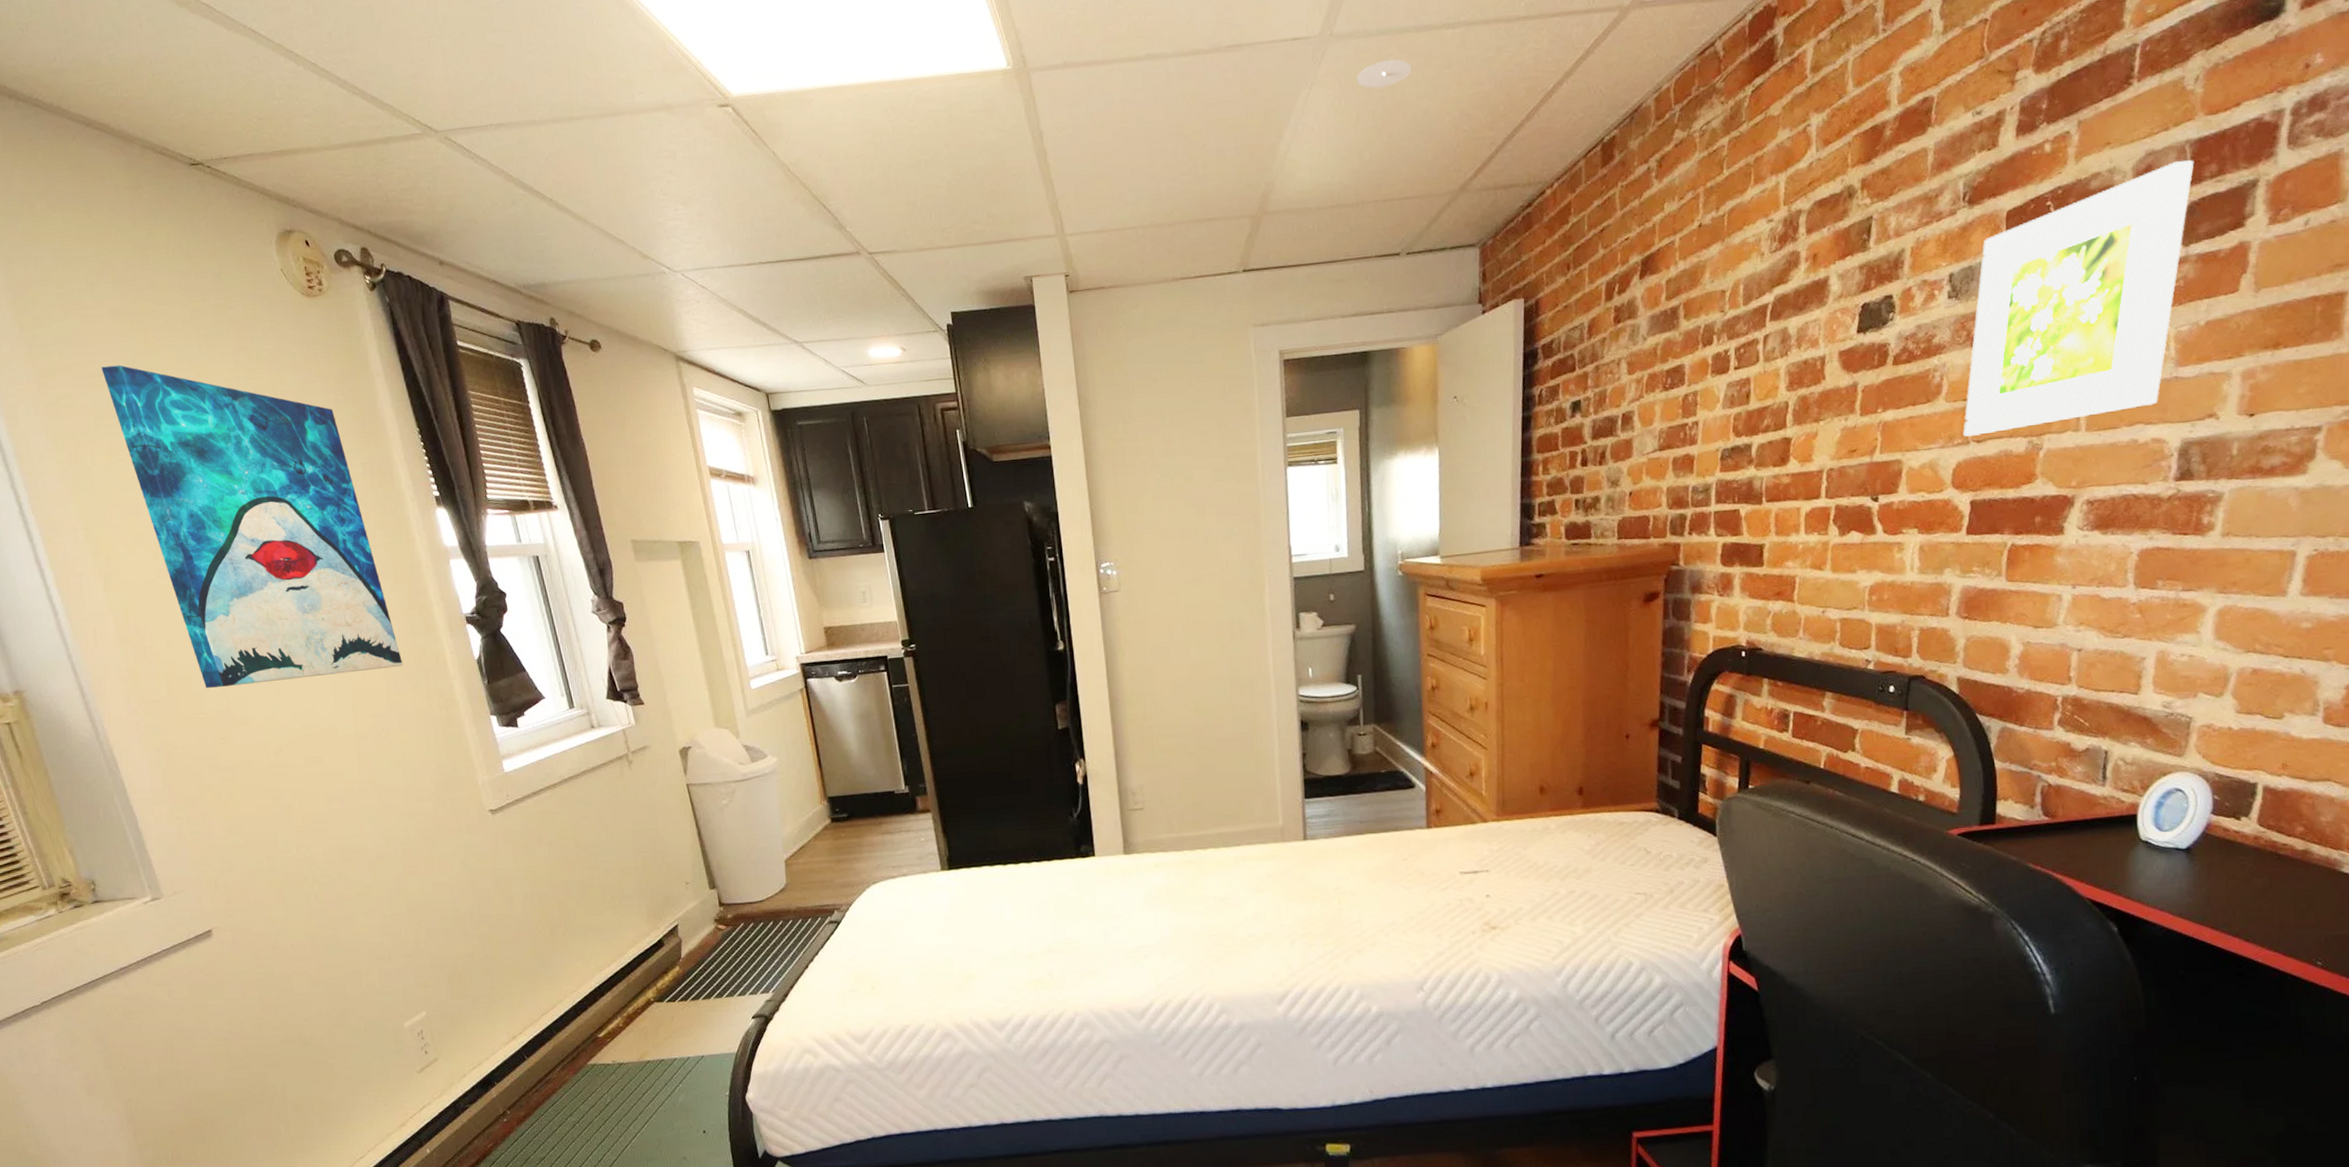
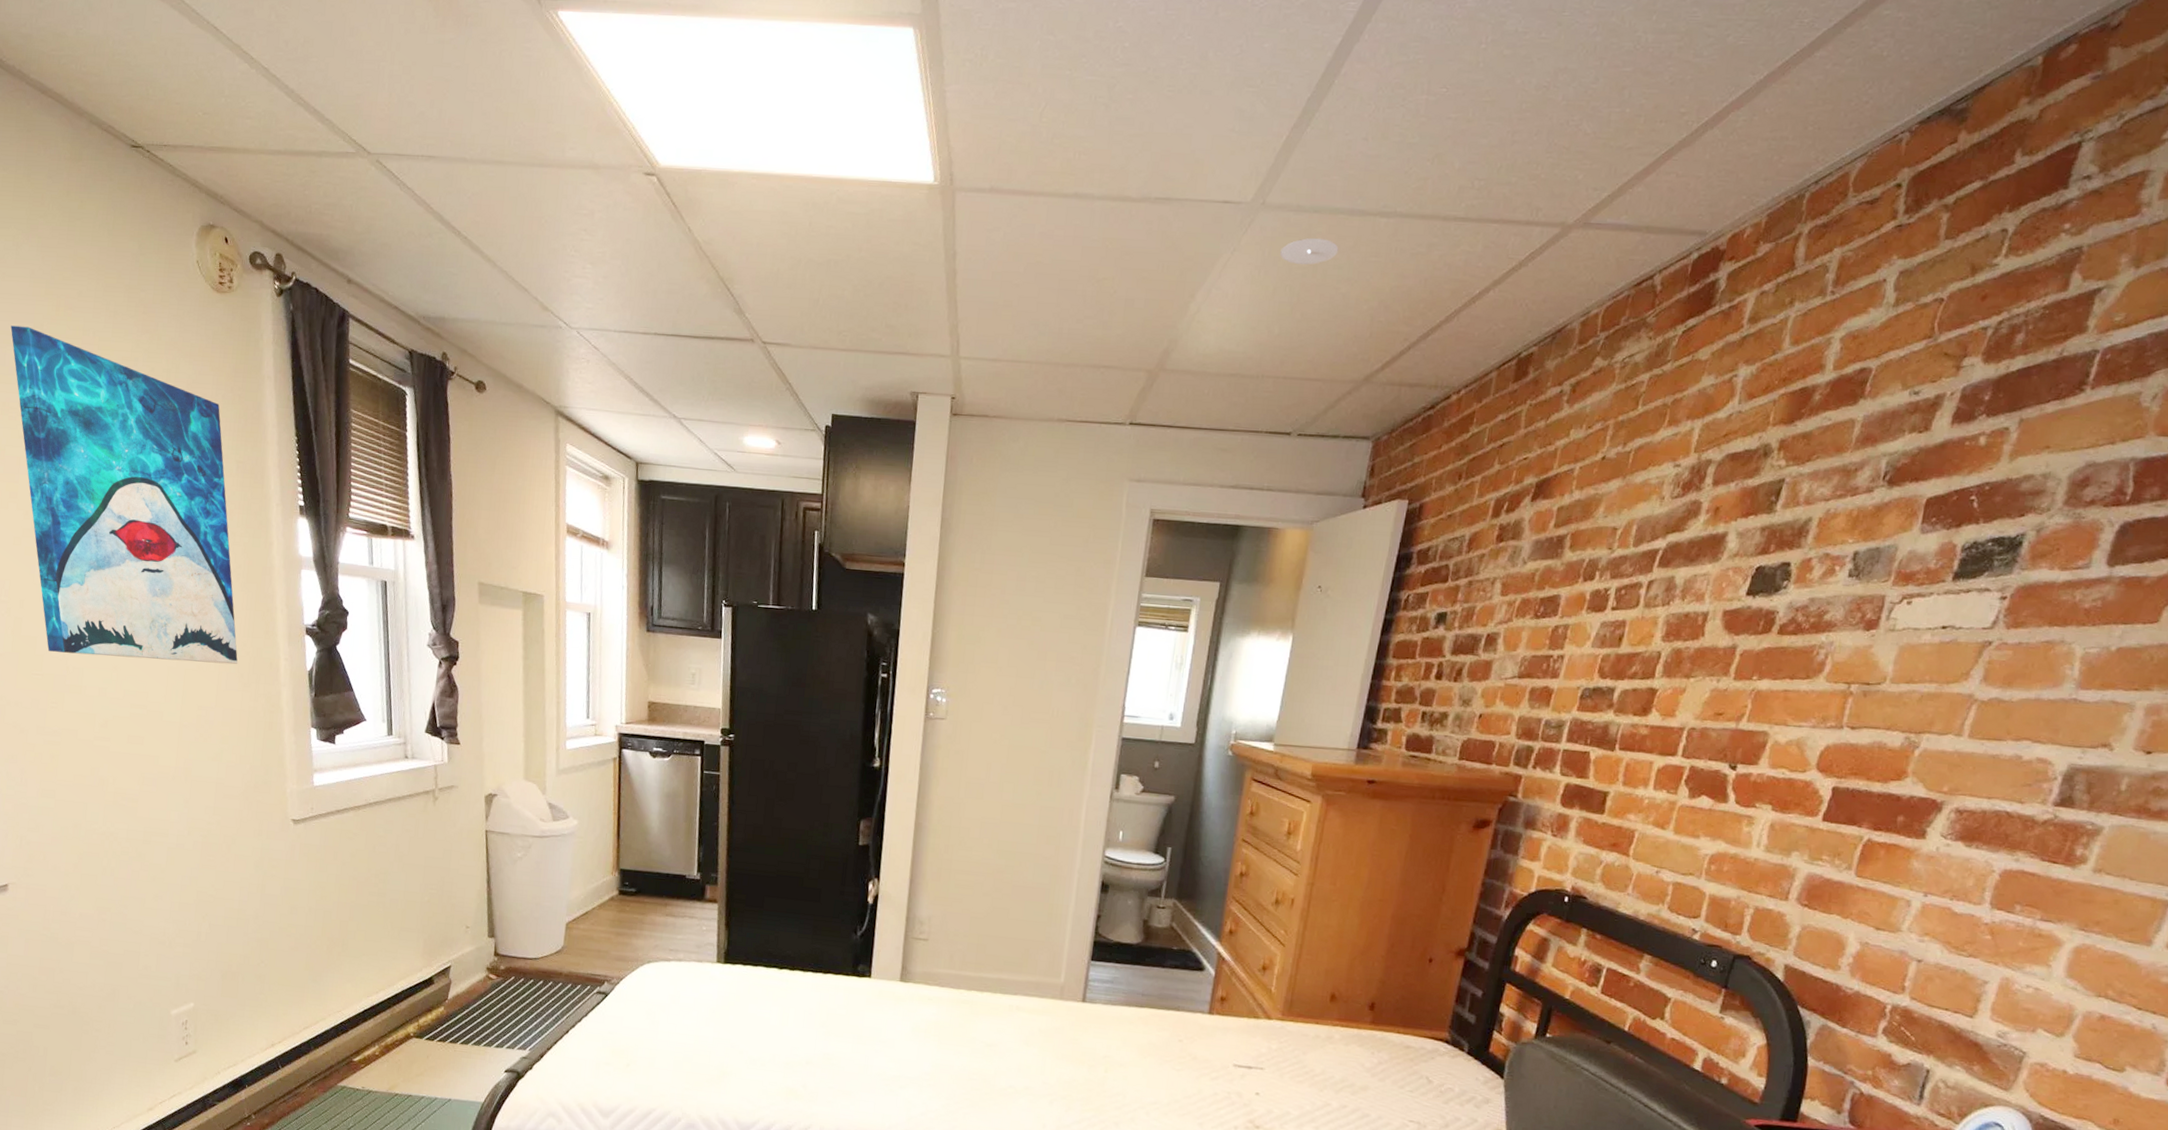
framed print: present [1963,160,2194,437] -> none [1838,478,2136,724]

